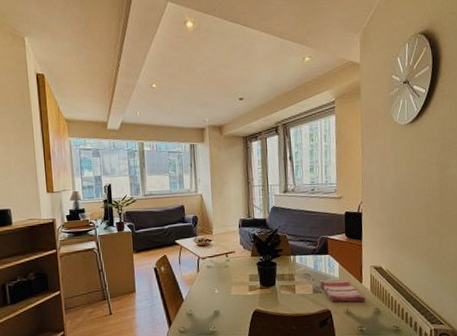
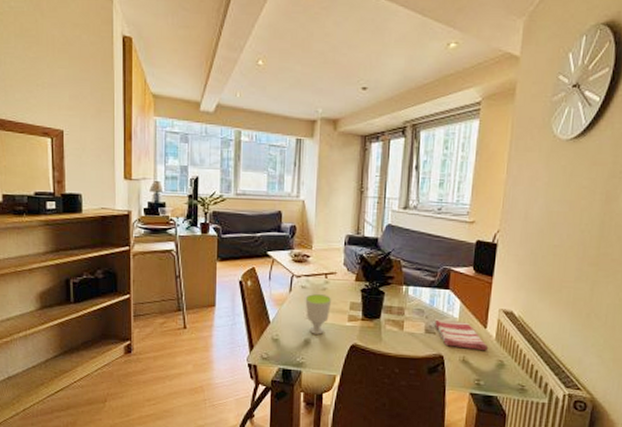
cup: none [211,271,234,306] -> present [305,294,332,335]

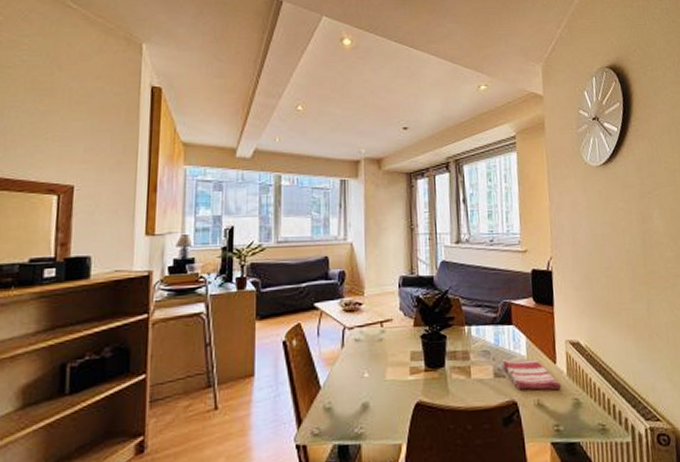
cup: present [305,294,332,335] -> none [360,346,390,396]

